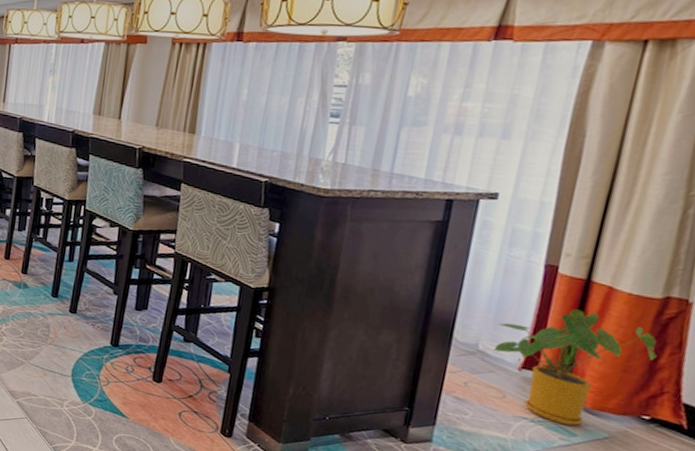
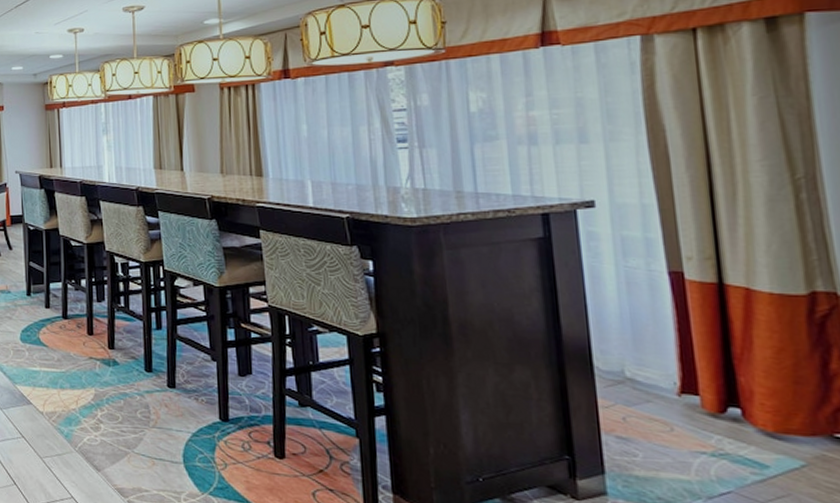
house plant: present [493,309,658,426] -> none [638,317,827,455]

